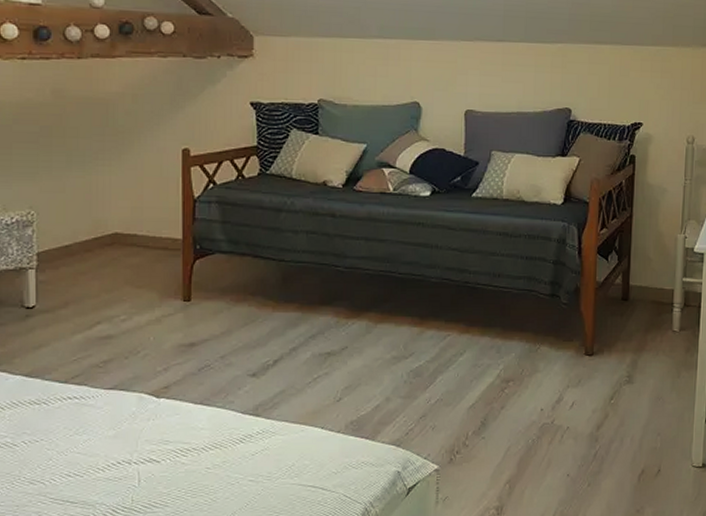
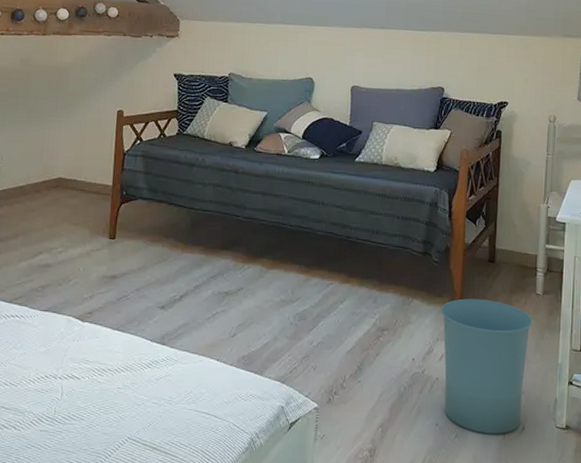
waste bin: none [571,341,668,480] -> present [441,298,532,434]

